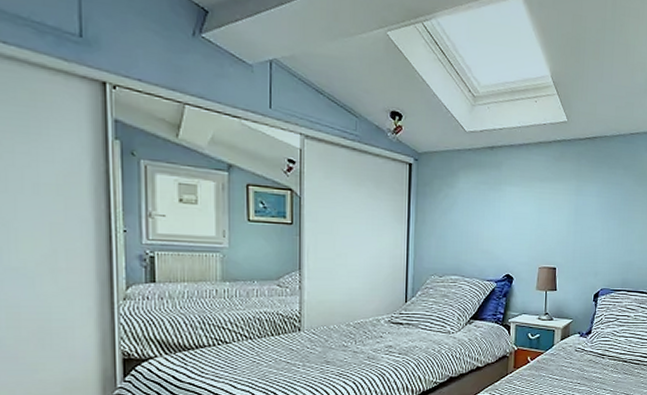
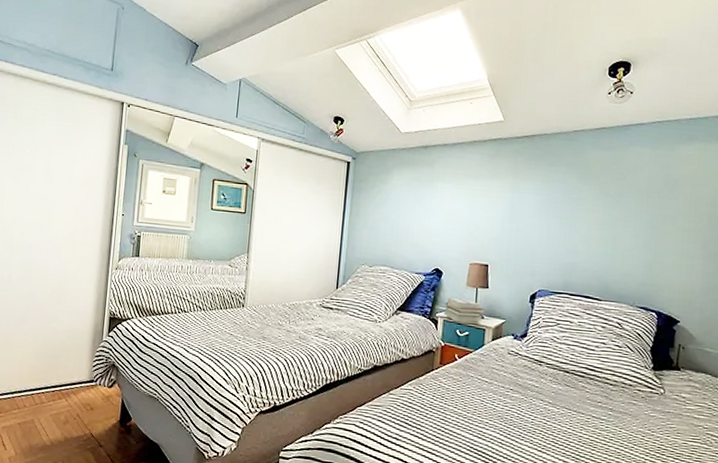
books: none [516,303,554,327] -> present [444,298,485,325]

